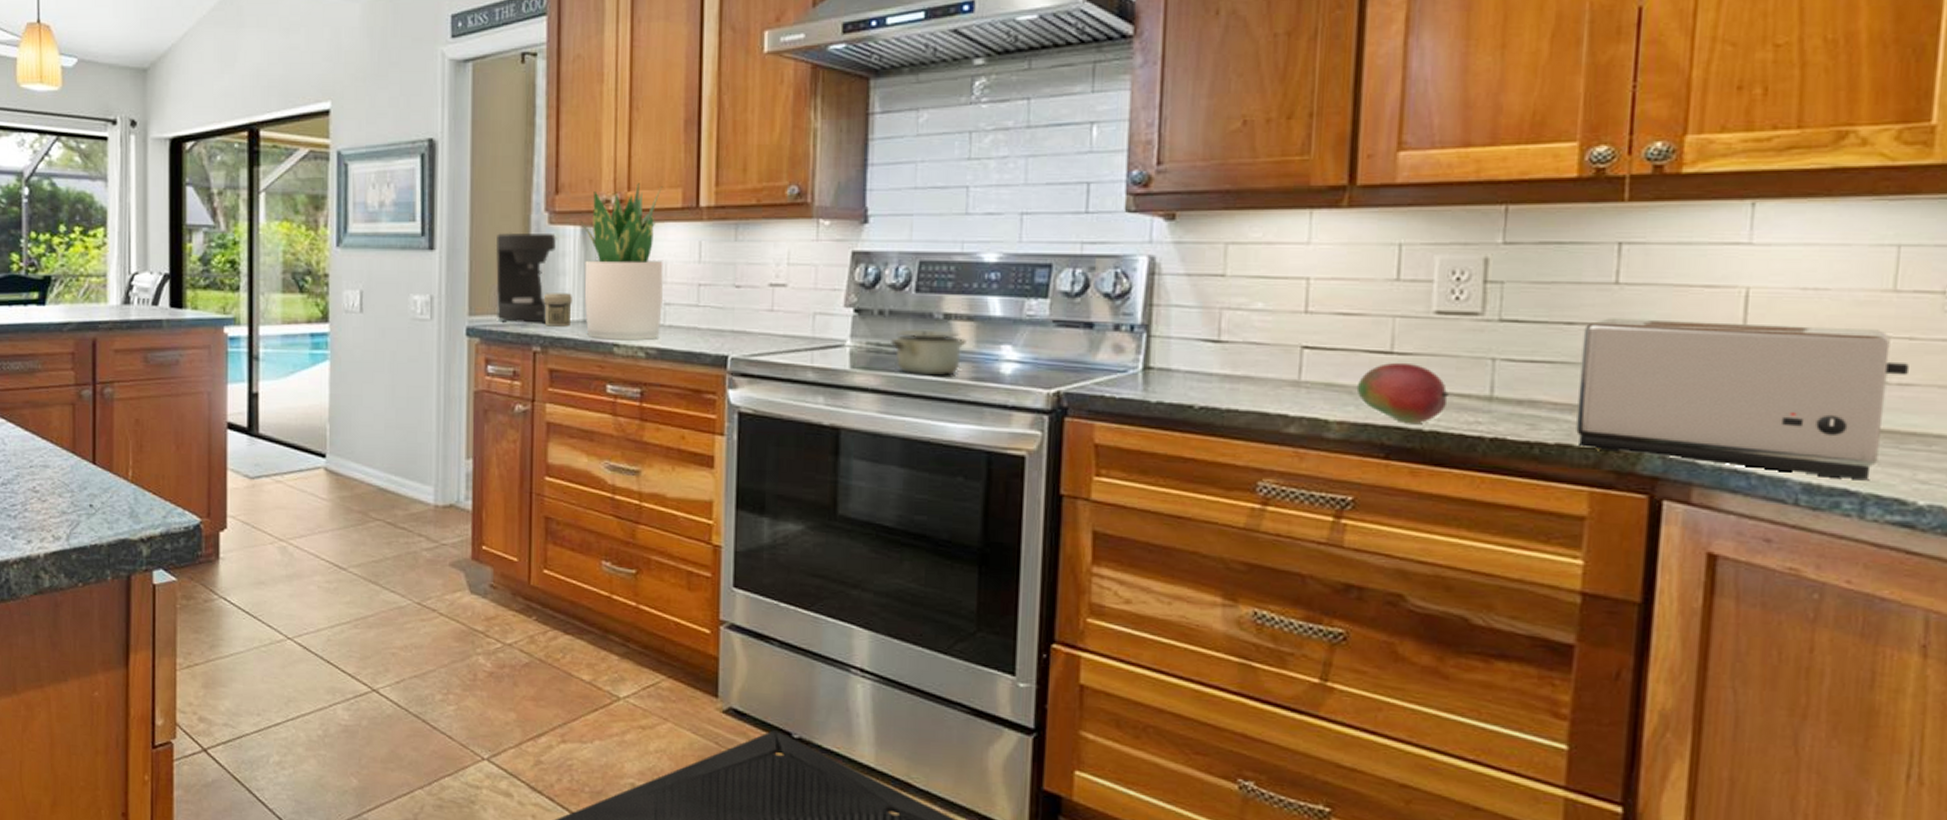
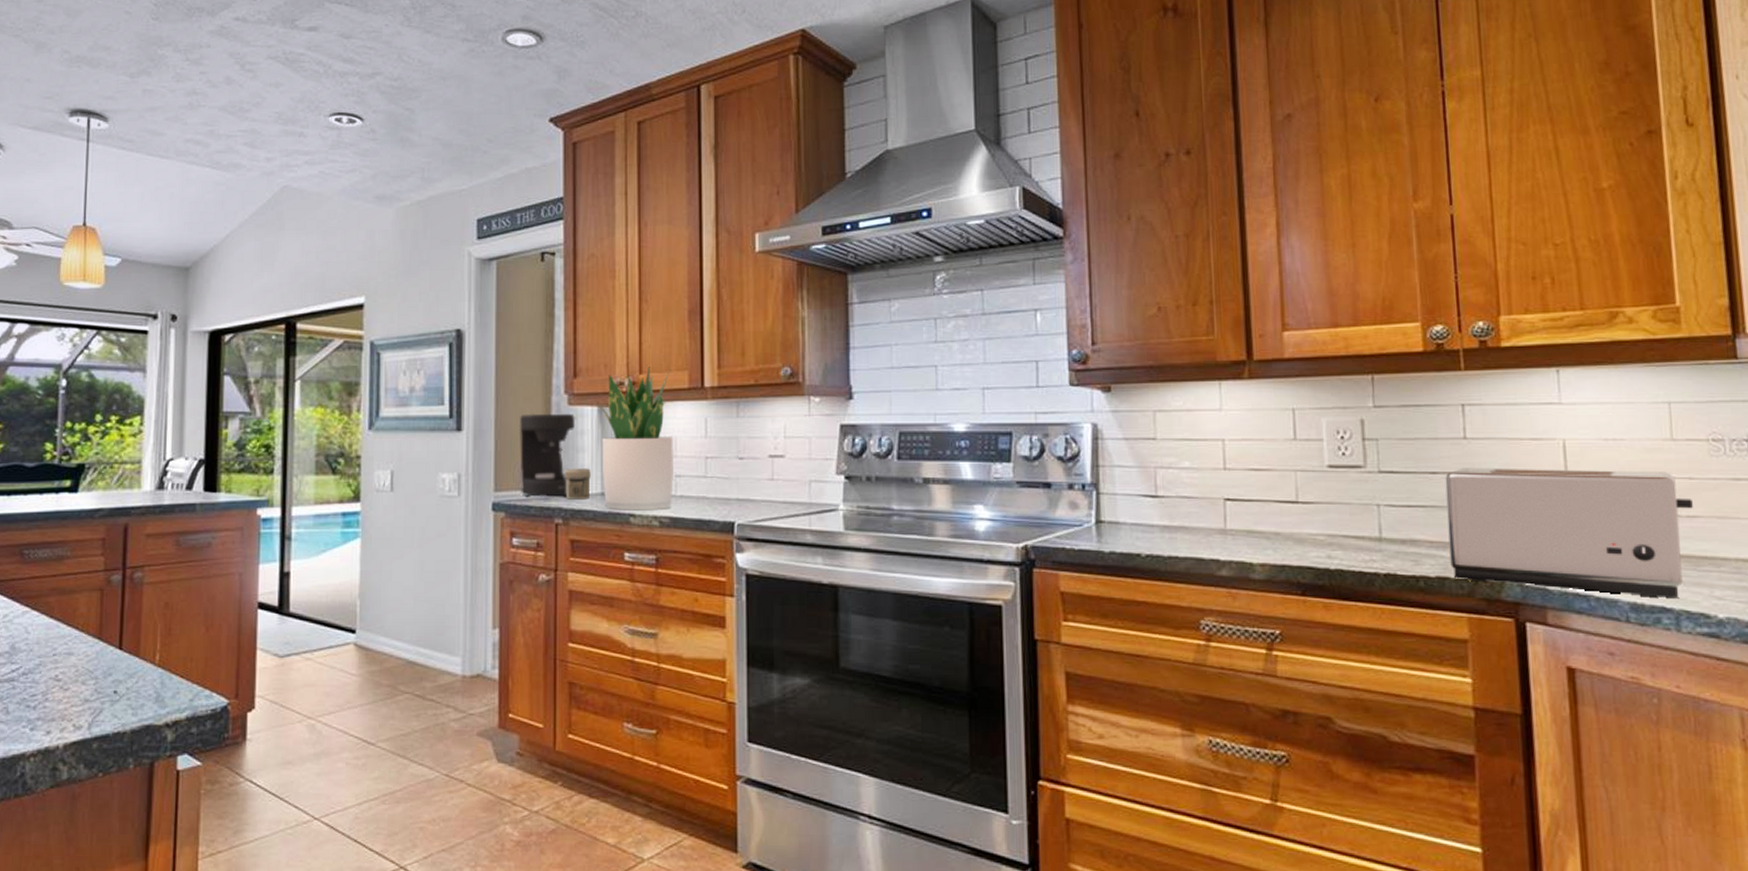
saucepan: present [891,329,967,376] -> none [879,493,944,535]
fruit: present [1356,362,1448,423] -> none [1272,510,1347,563]

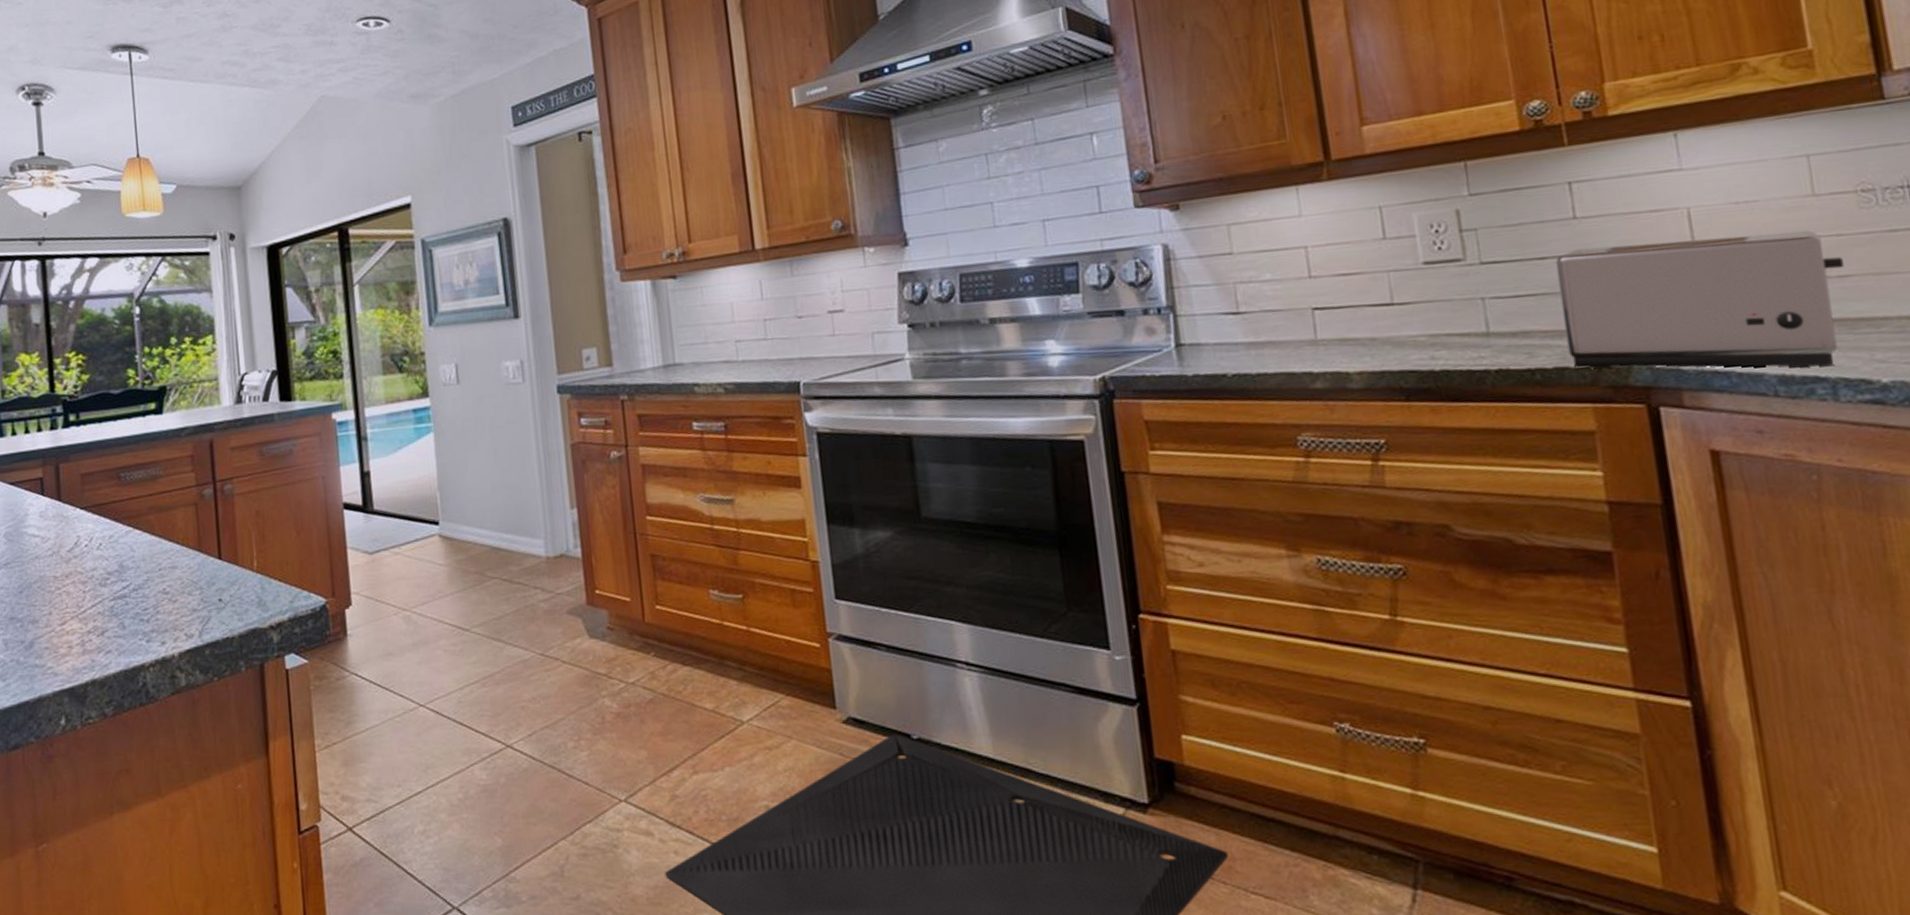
coffee maker: present [519,413,575,498] -> none [574,290,630,377]
jar: present [564,468,591,501] -> none [624,342,653,376]
planter: present [598,367,673,512] -> none [650,235,735,382]

